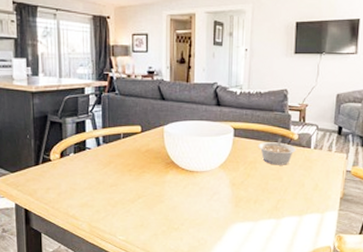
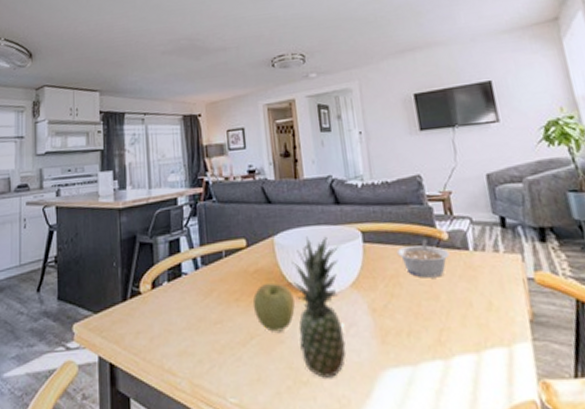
apple: none [142,160,175,195] -> present [252,282,295,332]
fruit: none [173,128,215,226] -> present [290,236,347,378]

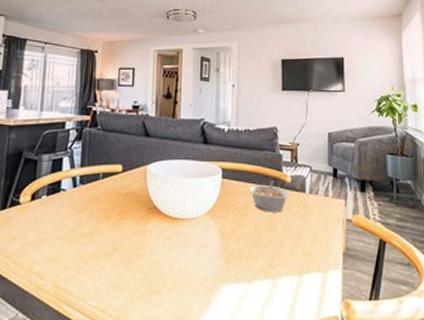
apple: present [252,282,295,332] -> none [120,204,157,247]
fruit: present [290,236,347,378] -> none [156,168,202,288]

